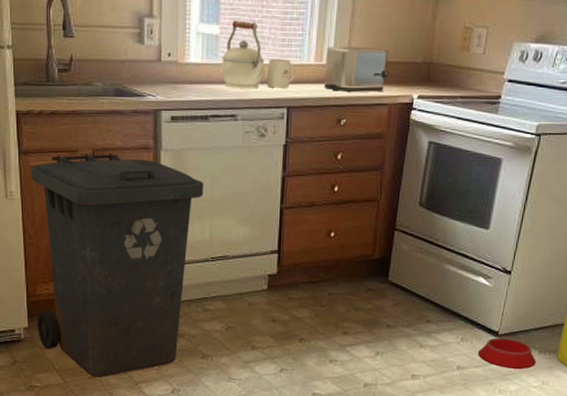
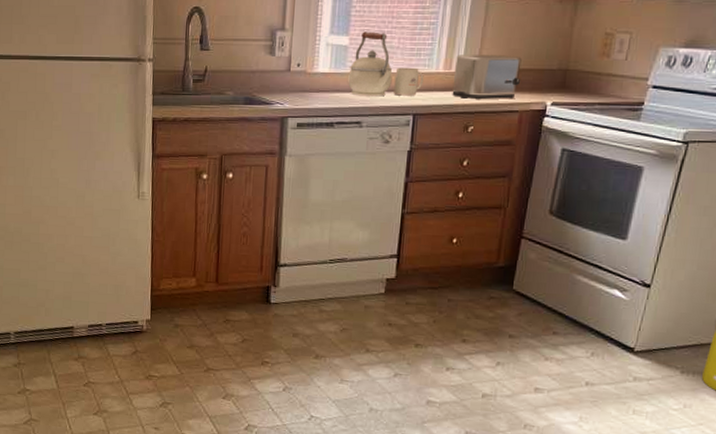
recycling bin: present [30,153,204,377] -> none [158,157,326,371]
pet bowl: present [478,337,536,369] -> none [610,354,677,389]

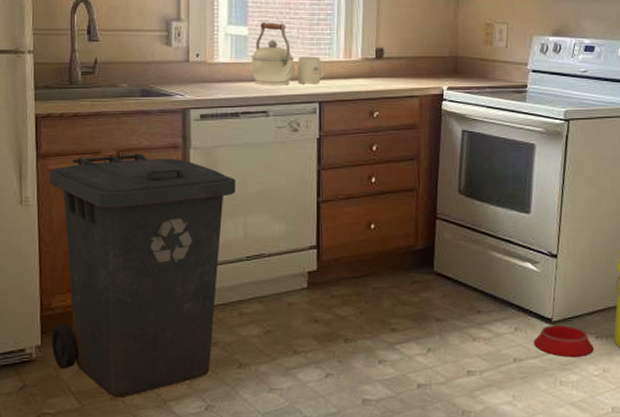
recycling bin: none [158,157,326,371] -> present [48,153,237,398]
toaster: present [452,55,522,100] -> none [354,44,418,87]
pet bowl: none [610,354,677,389] -> present [534,324,594,357]

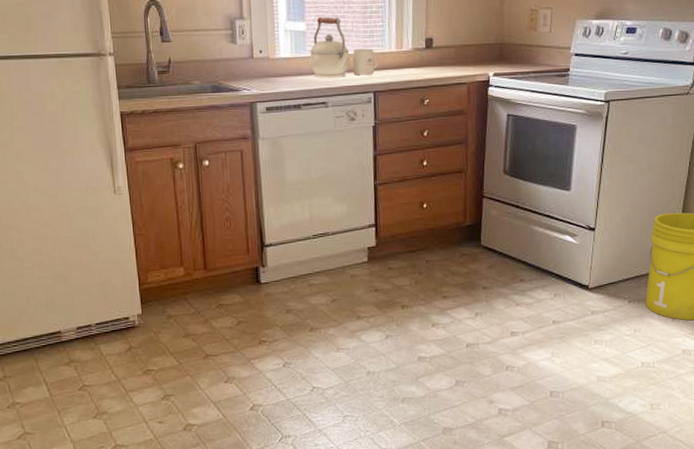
recycling bin: present [48,153,237,398] -> none [136,144,302,357]
pet bowl: present [534,324,594,357] -> none [572,290,626,319]

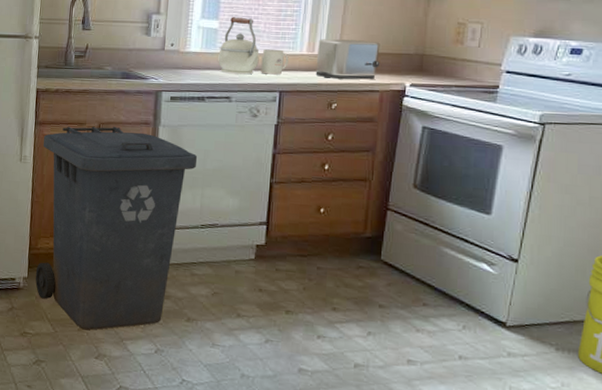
recycling bin: none [136,144,302,357] -> present [35,126,198,330]
toaster: none [405,33,465,75] -> present [315,39,381,80]

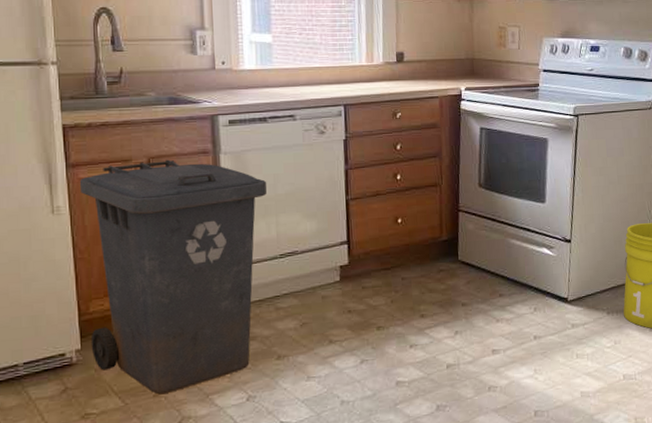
kettle: present [217,17,260,75] -> none [275,29,320,91]
mug: present [261,49,289,75] -> none [321,61,349,88]
toaster: present [315,39,381,80] -> none [376,48,437,89]

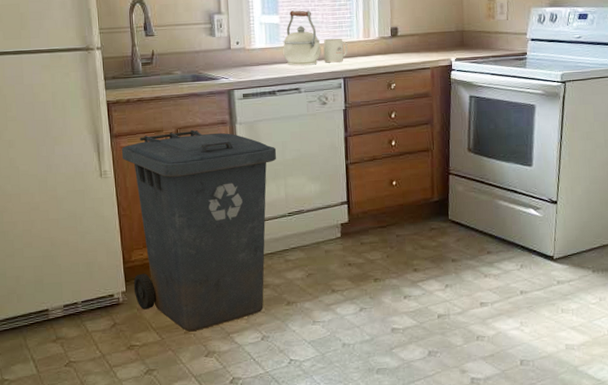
kettle: none [275,29,320,91] -> present [282,10,321,66]
mug: none [321,61,349,88] -> present [323,38,348,63]

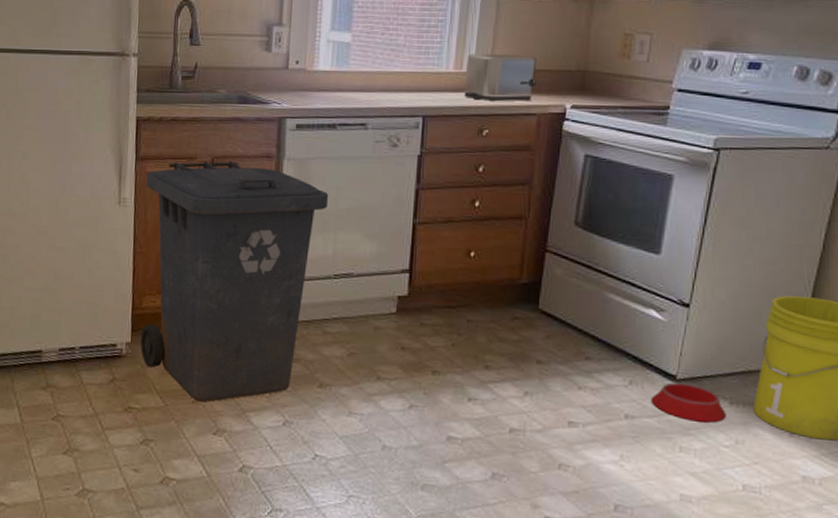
kettle: present [282,10,321,66] -> none [350,28,400,97]
mug: present [323,38,348,63] -> none [401,66,433,97]
toaster: none [372,22,428,62] -> present [464,54,538,102]
pet bowl: none [538,261,591,289] -> present [652,382,726,423]

